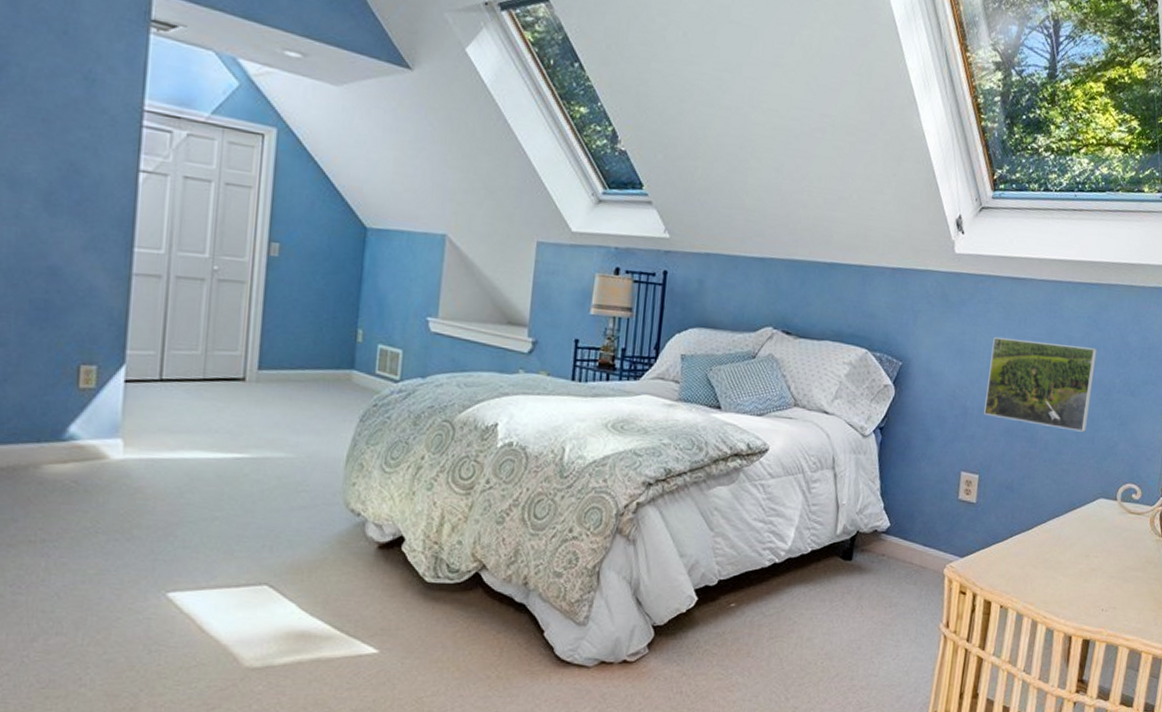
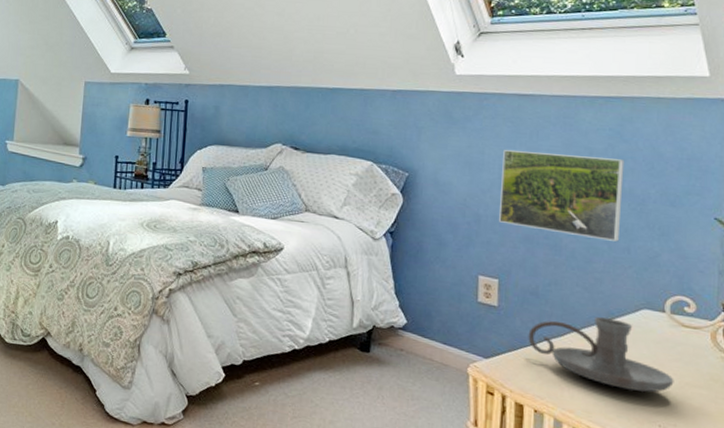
candle holder: none [1000,508,1118,579] -> present [528,317,674,393]

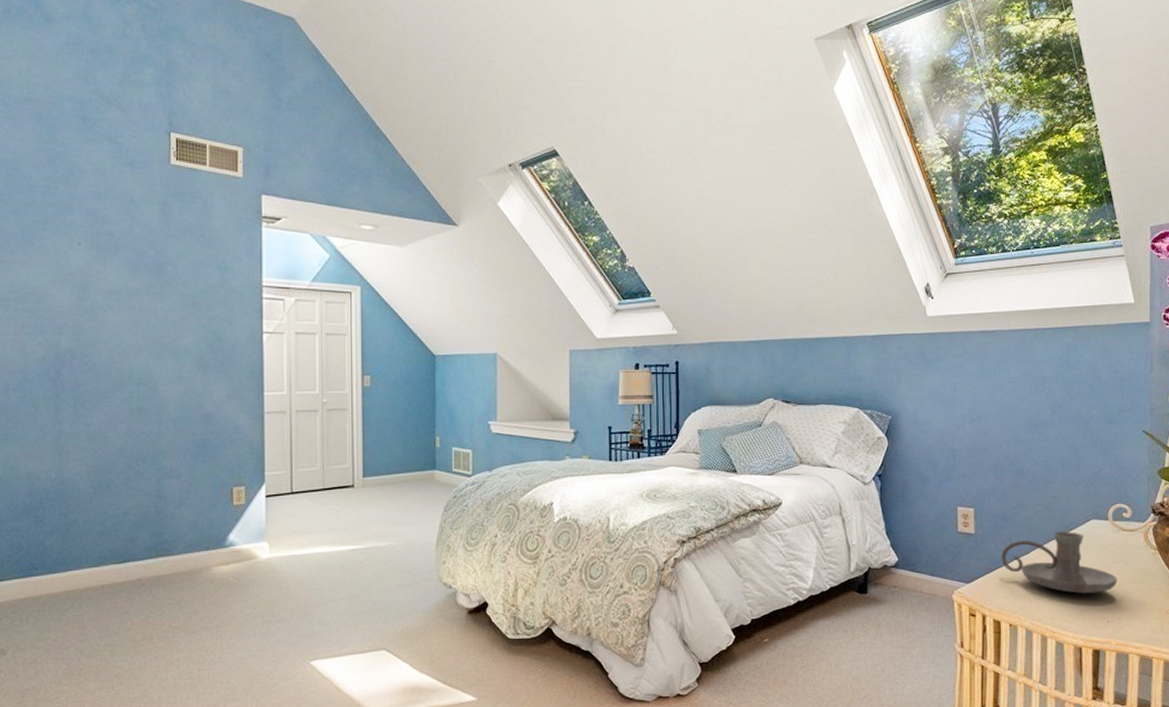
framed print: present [499,150,625,242] -> none [972,385,1071,461]

